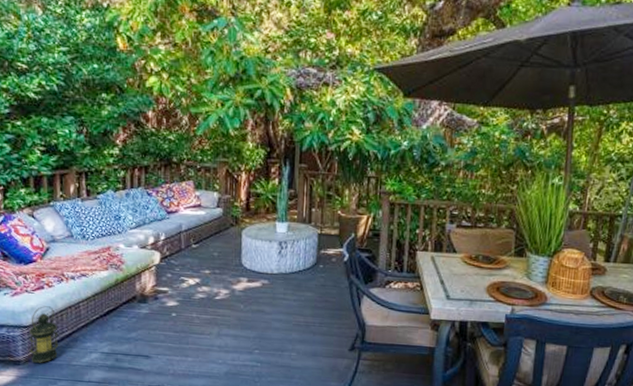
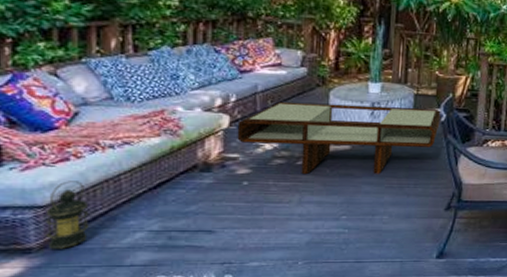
coffee table: none [166,240,343,312] -> present [237,101,441,175]

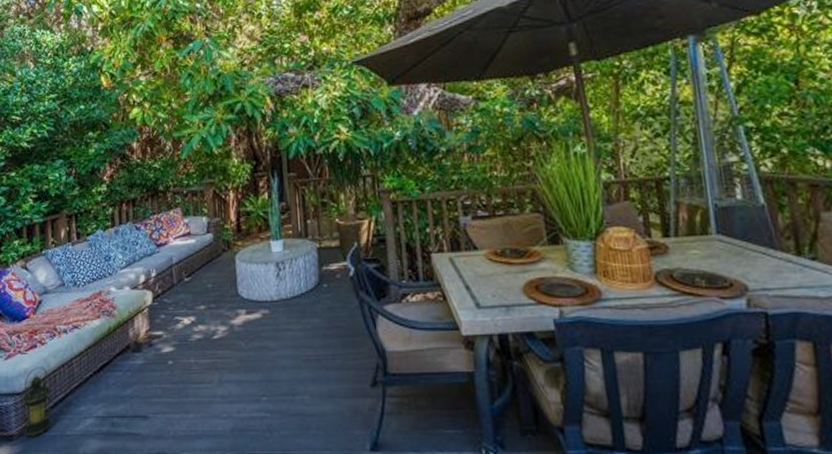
coffee table: present [237,101,441,175] -> none [159,262,349,350]

